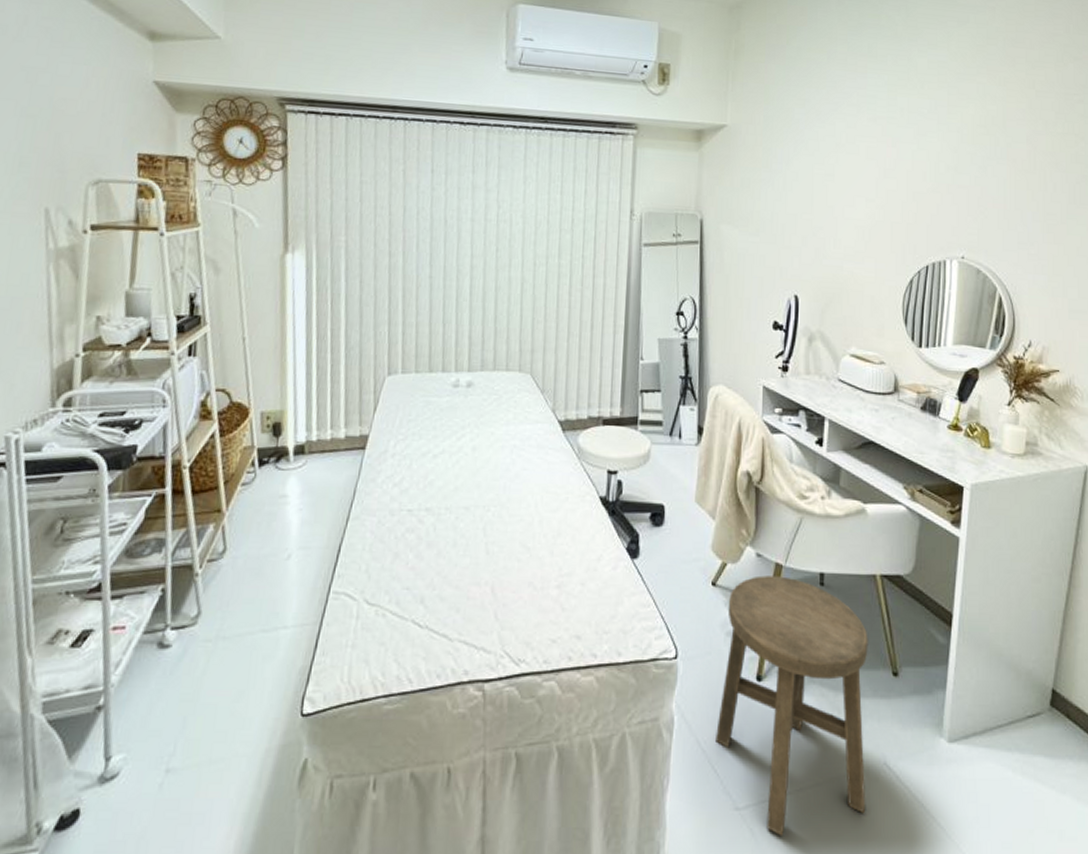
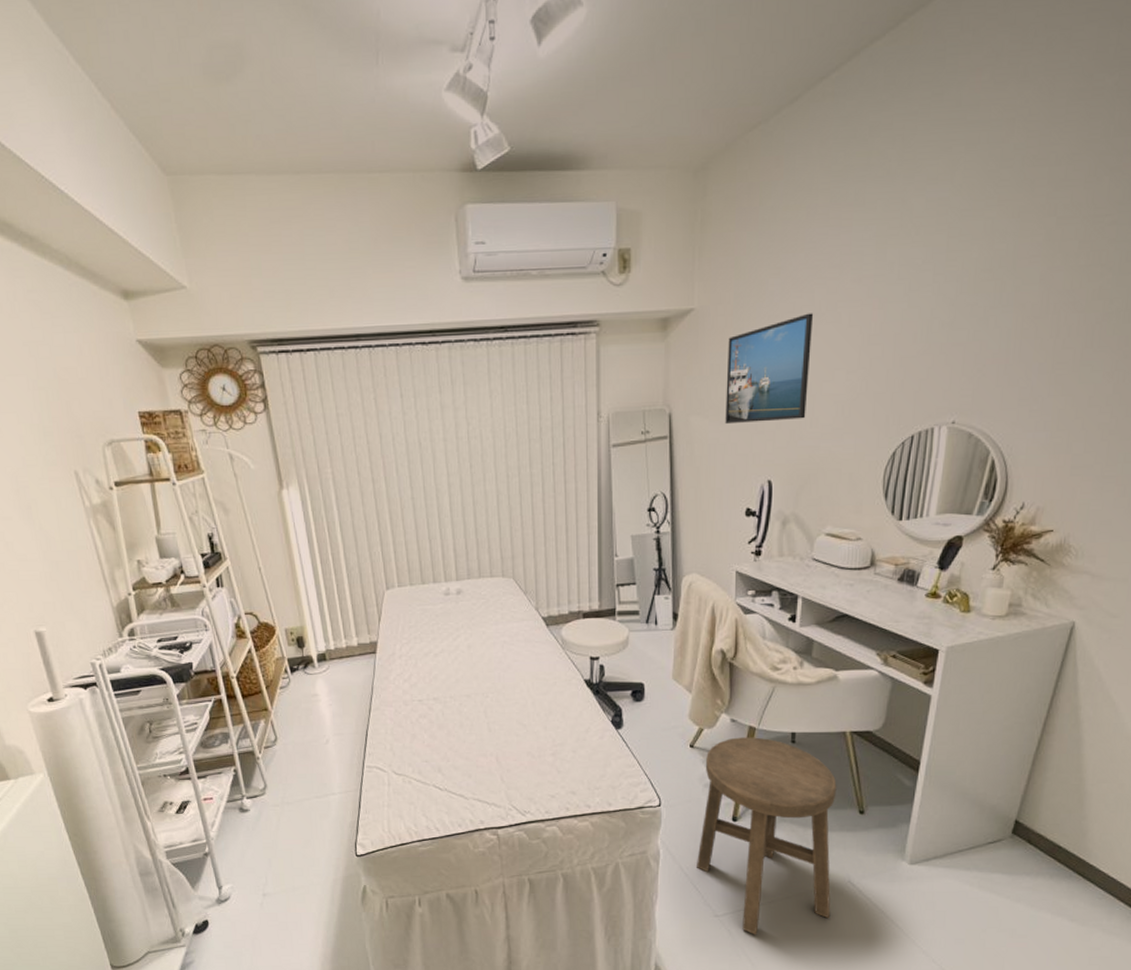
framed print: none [754,142,835,239] -> present [725,313,814,425]

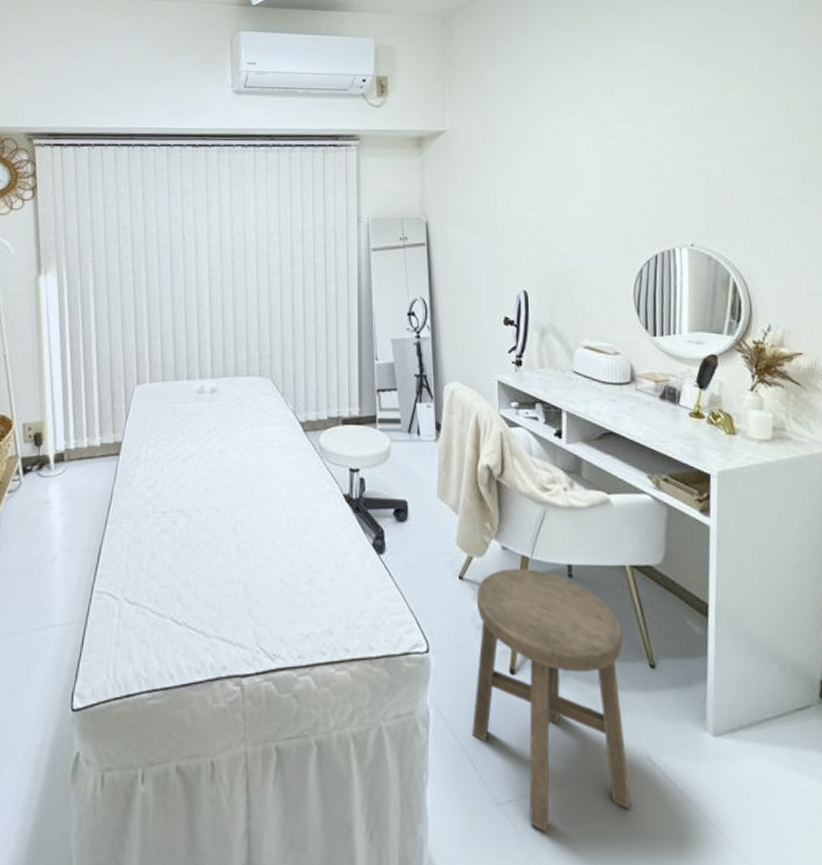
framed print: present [725,313,814,425] -> none [478,140,555,236]

